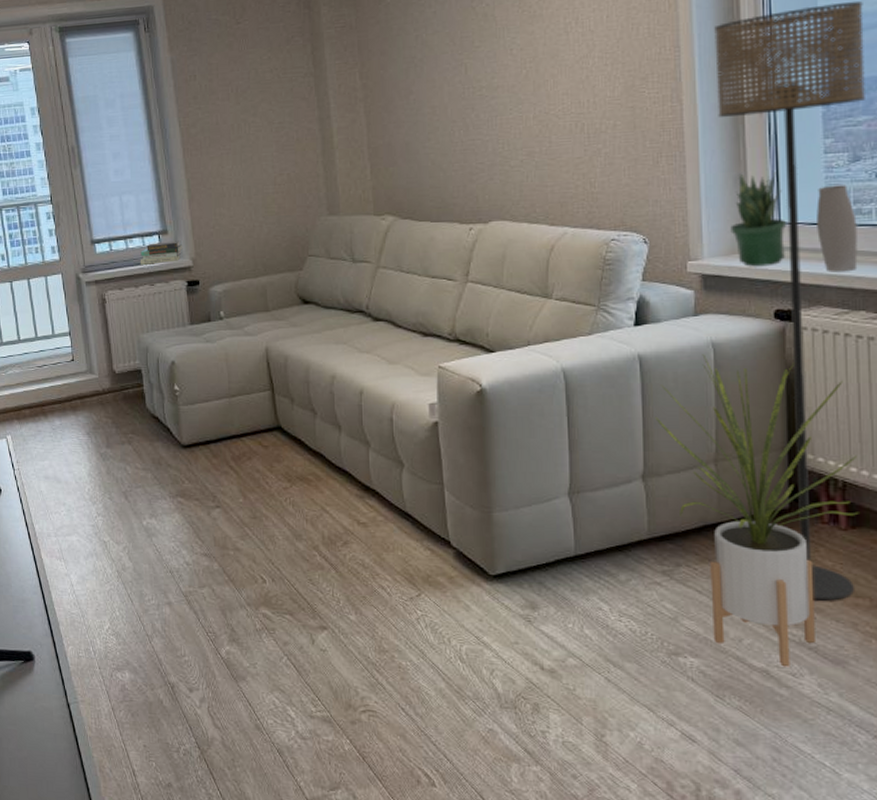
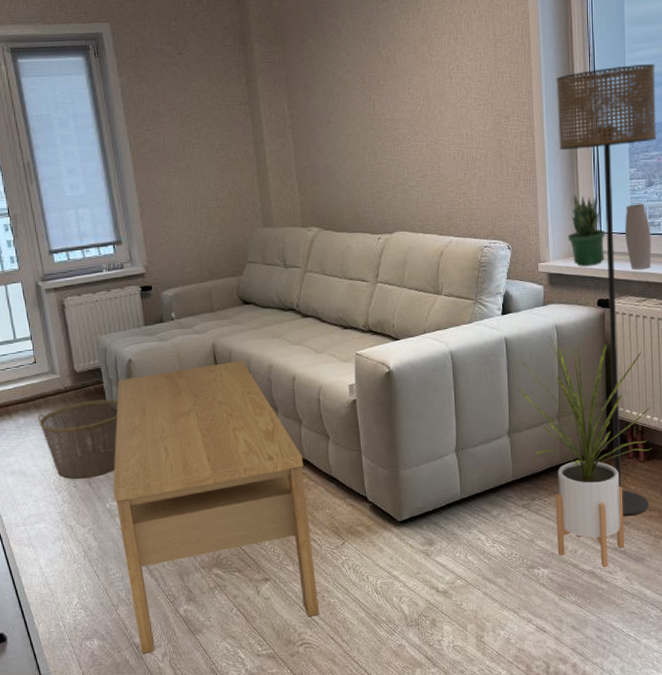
basket: none [73,404,159,491] -> present [37,399,119,479]
books: present [140,240,183,265] -> none [96,250,136,273]
coffee table: none [150,367,388,696] -> present [112,360,320,654]

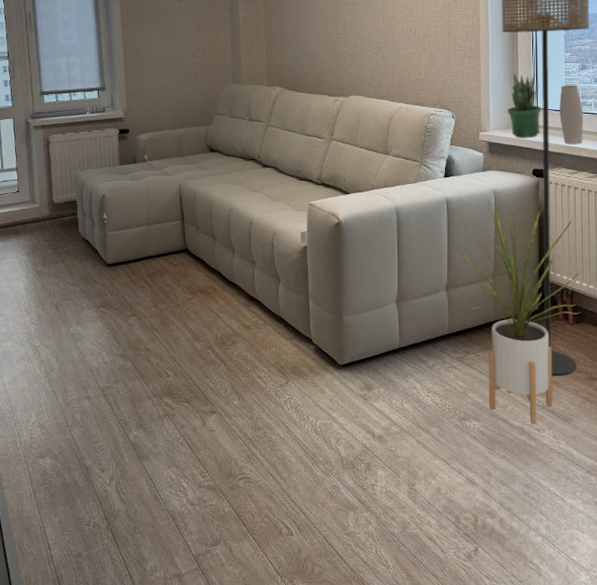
basket: present [37,399,119,479] -> none [15,230,90,302]
coffee table: present [112,360,320,654] -> none [77,202,261,476]

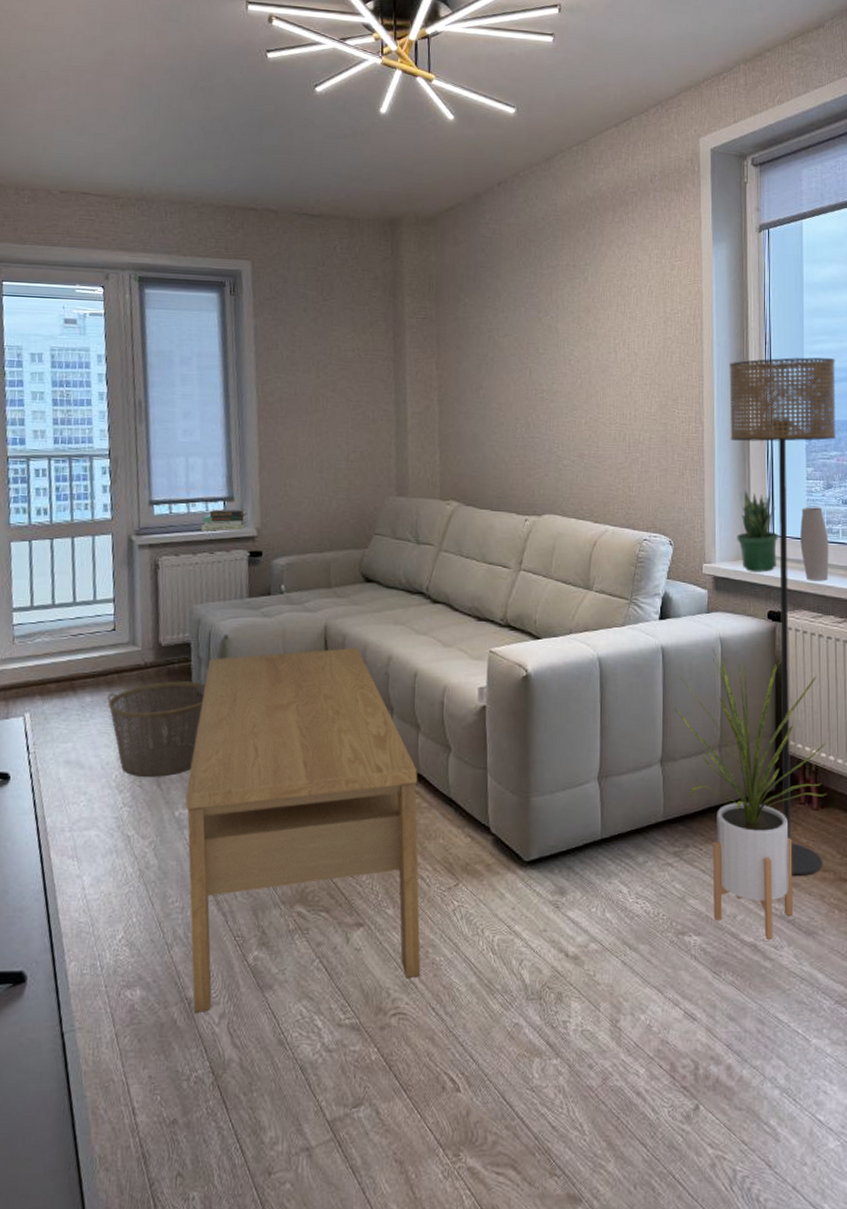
basket: none [15,230,90,302] -> present [107,681,206,777]
coffee table: none [77,202,261,476] -> present [185,647,421,1012]
books: none [81,96,117,115] -> present [200,508,249,531]

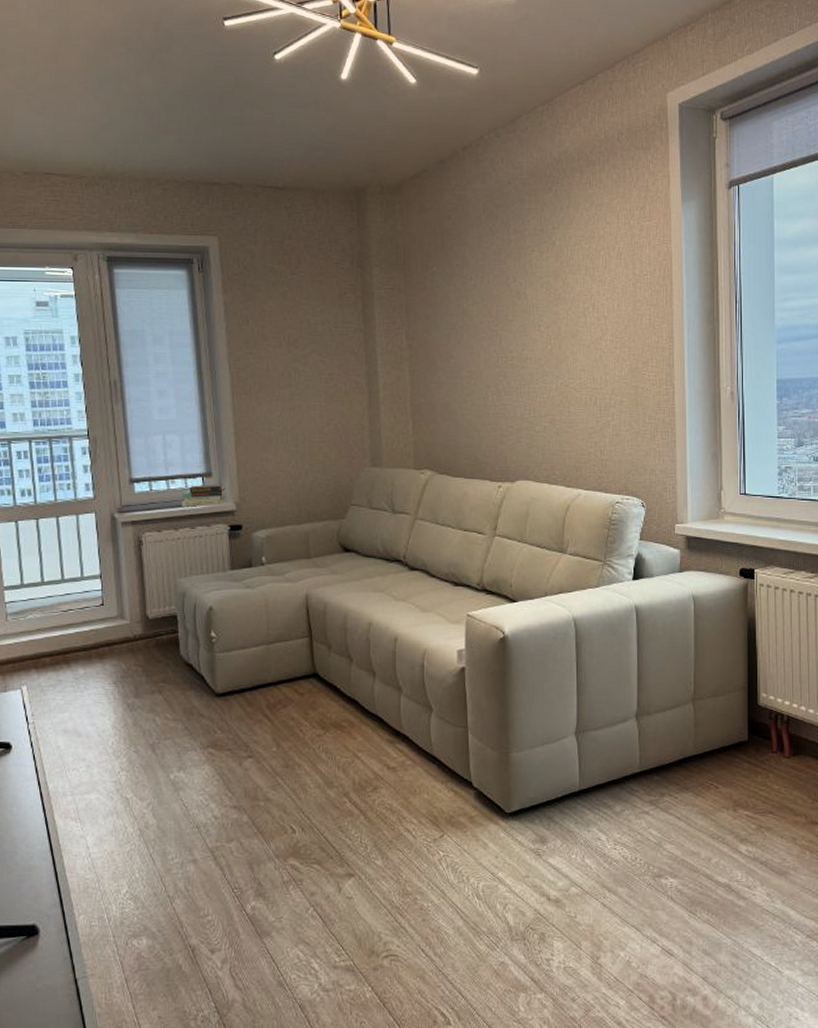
basket: present [107,681,206,777] -> none [100,652,194,743]
coffee table: present [185,647,421,1012] -> none [179,614,410,958]
house plant: present [673,648,827,939] -> none [647,606,799,880]
floor lamp: present [729,357,836,876] -> none [700,315,807,820]
planter: present [737,490,778,574] -> none [709,450,749,532]
vase: present [800,507,829,582] -> none [772,465,800,538]

